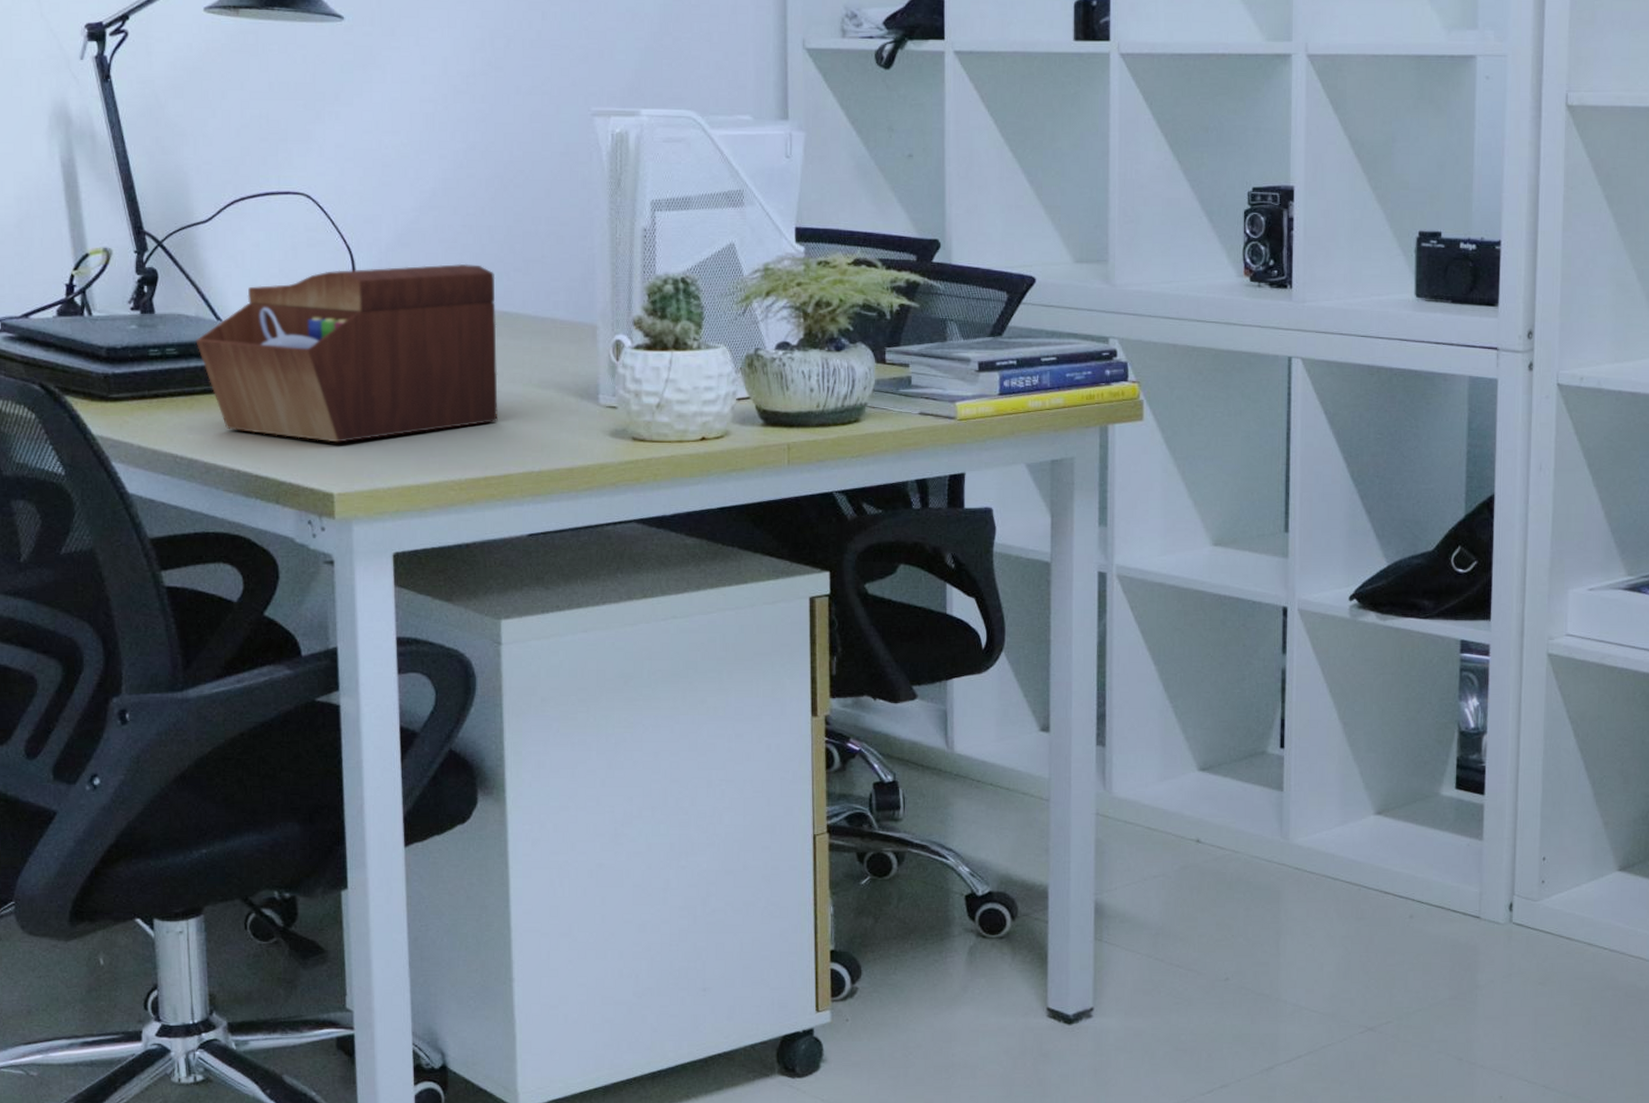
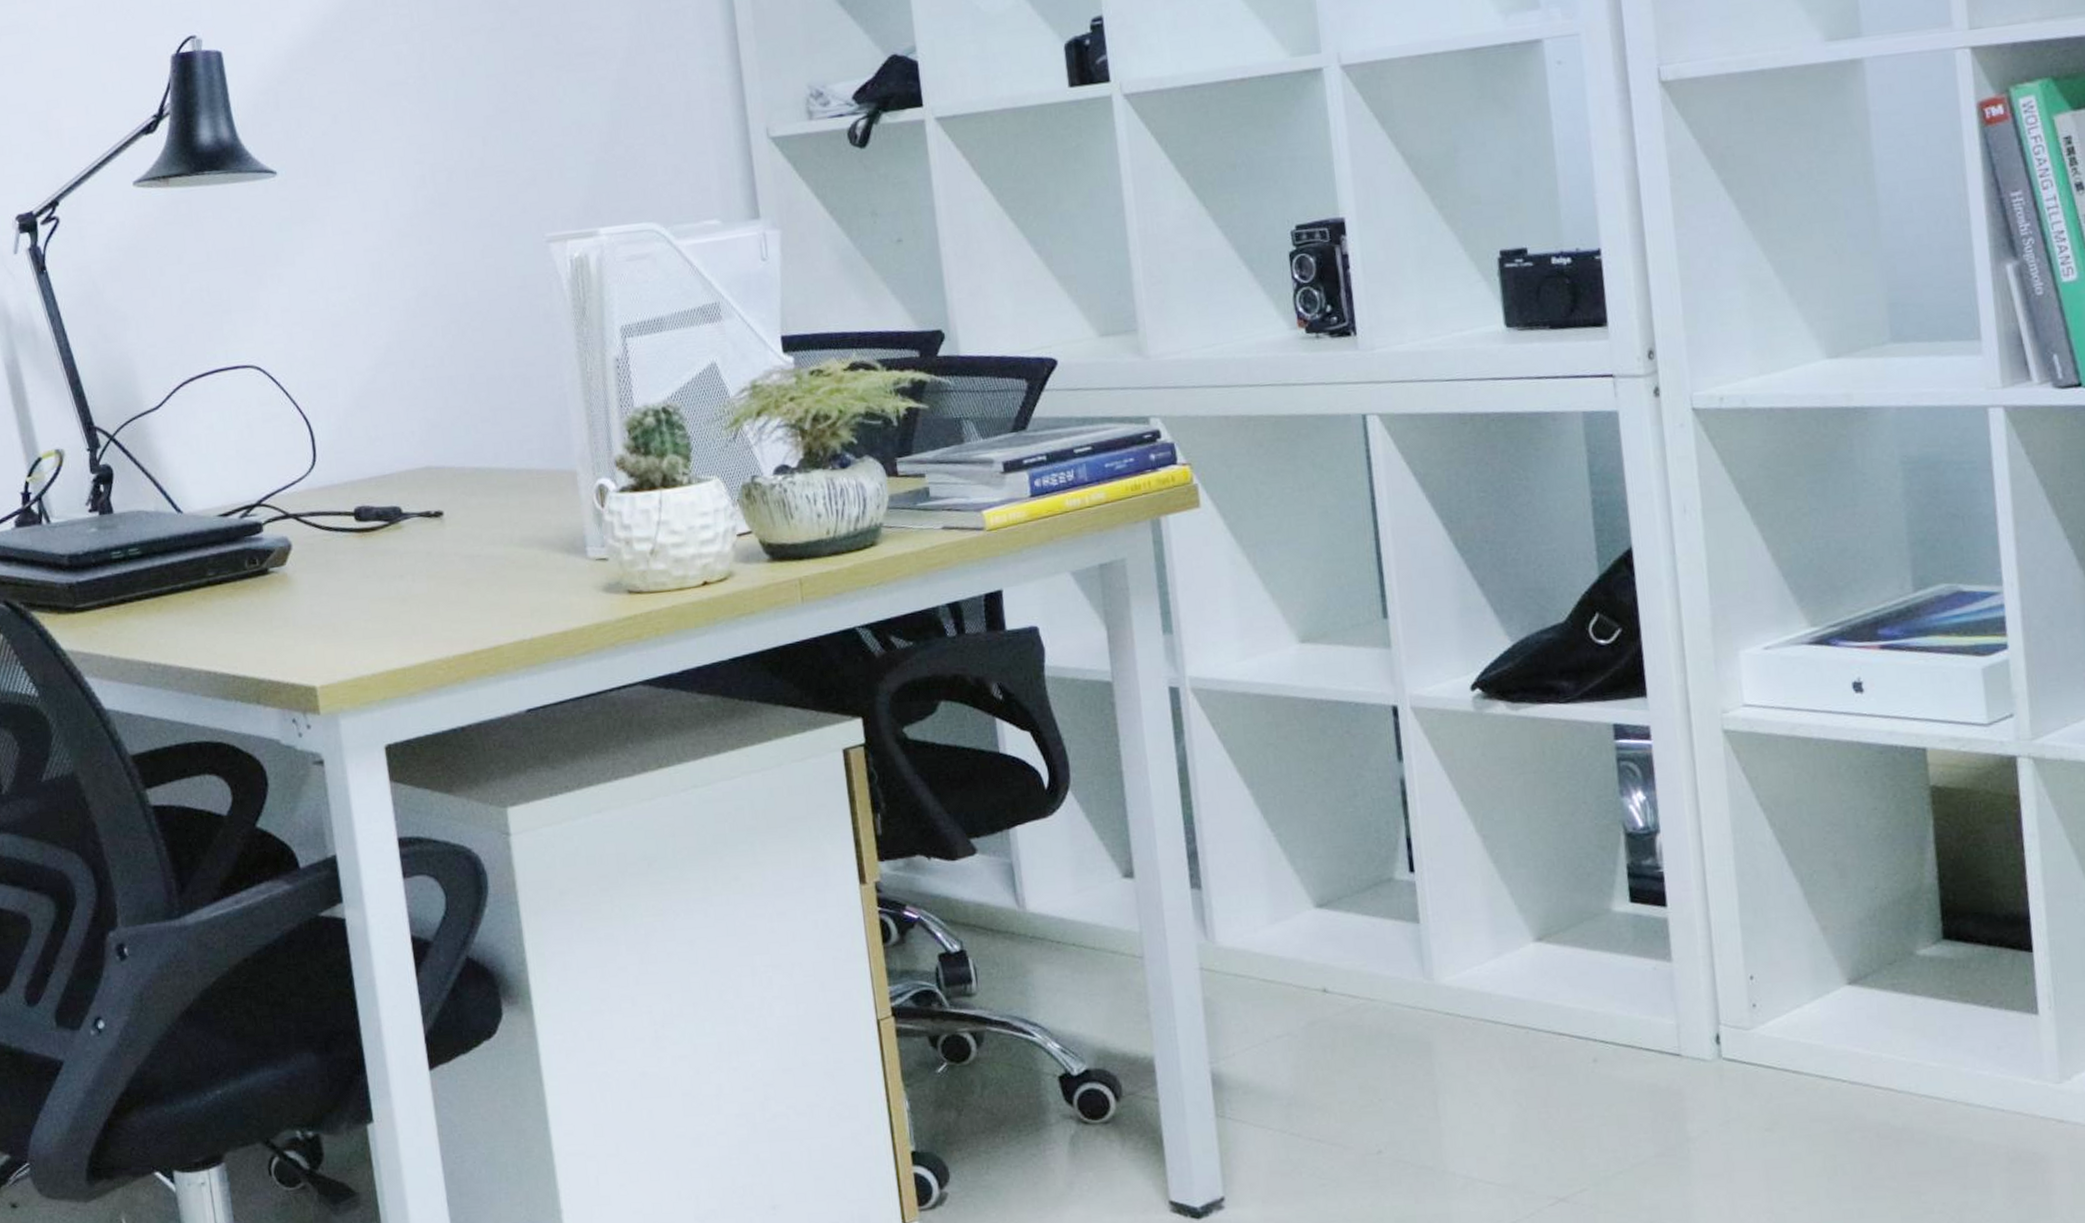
sewing box: present [196,263,498,443] -> none [158,420,481,631]

